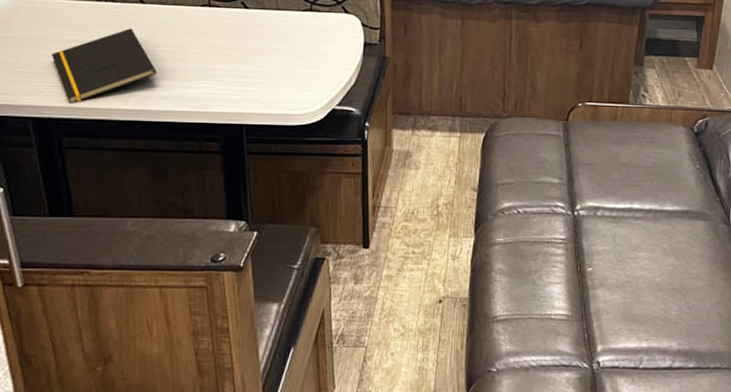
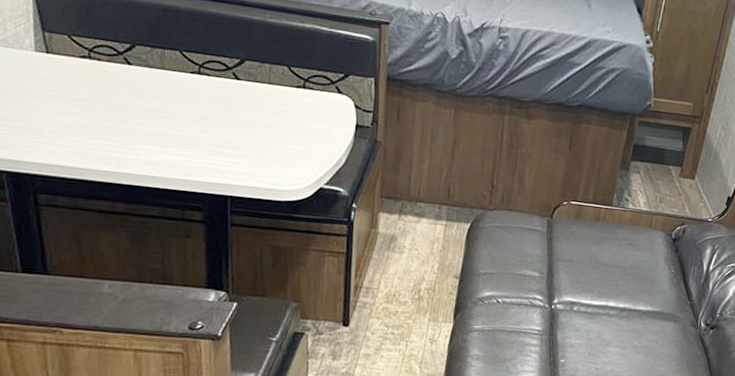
notepad: present [51,28,156,105] -> none [29,89,141,162]

